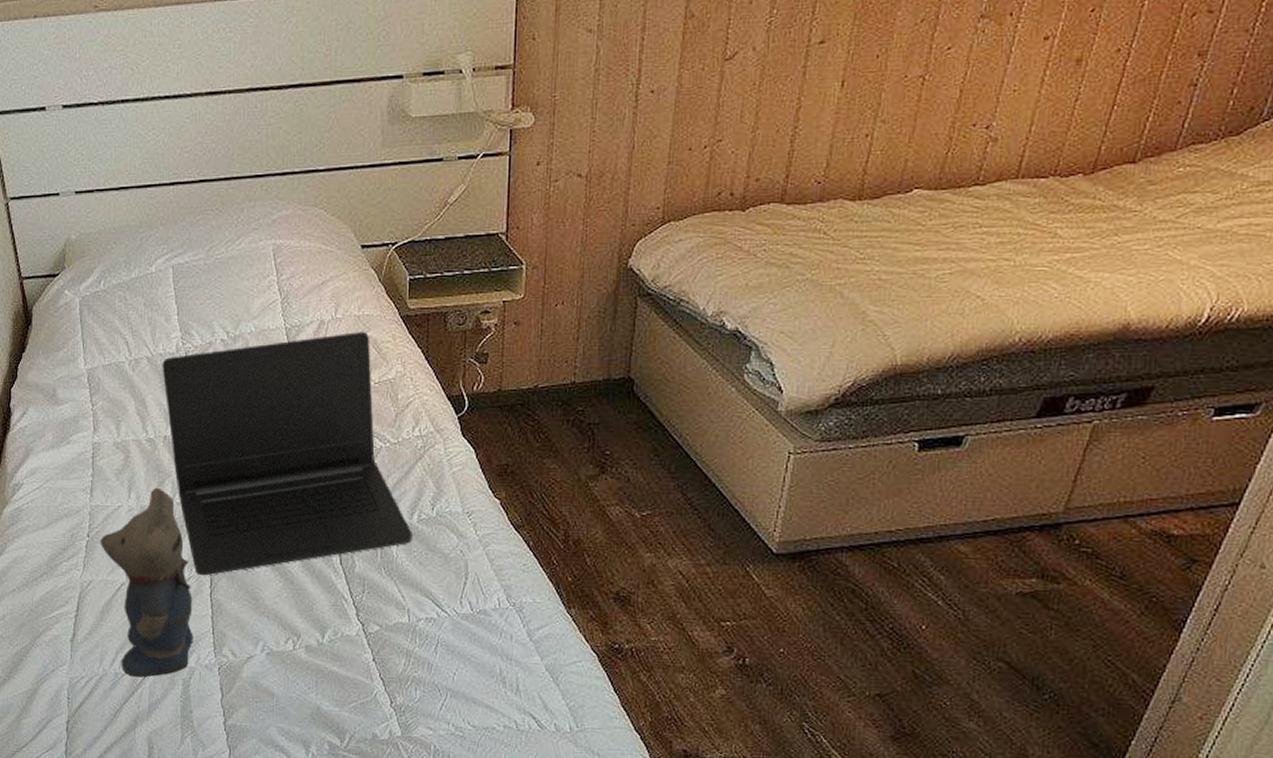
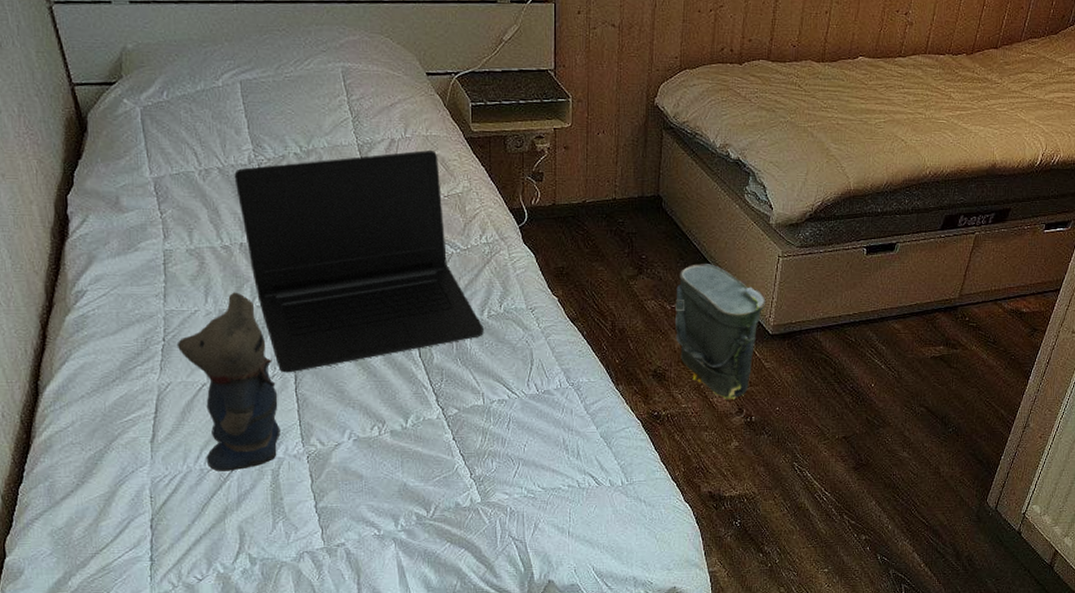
bag: none [645,460,770,636] -> present [675,262,766,400]

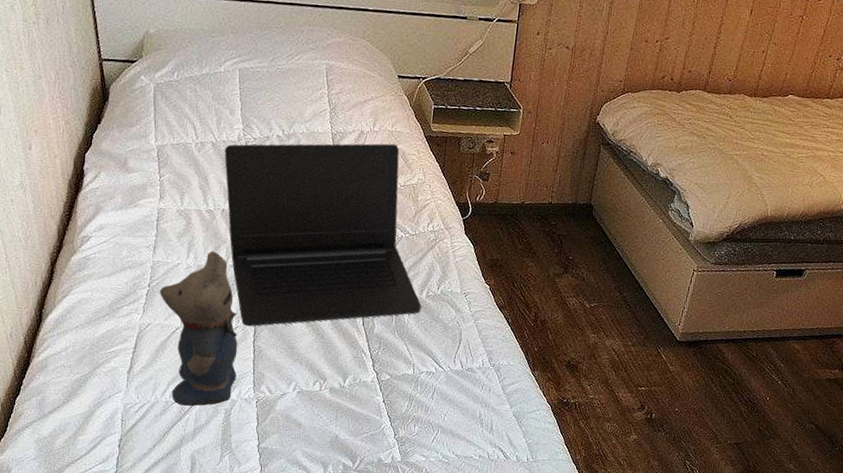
bag: present [675,262,766,400] -> none [590,269,678,397]

